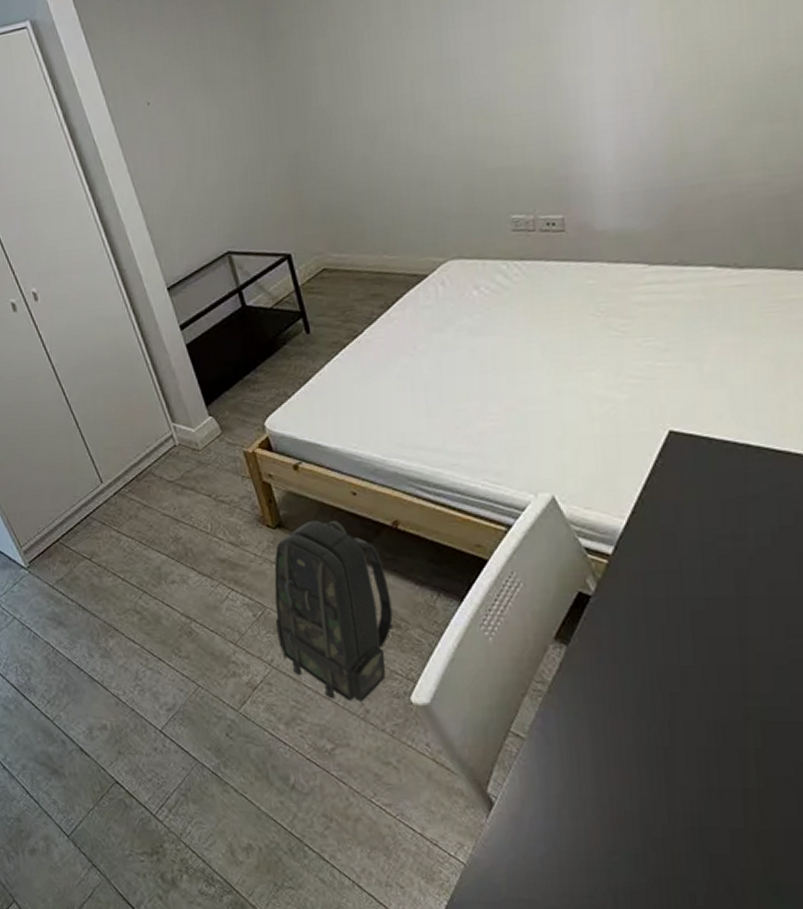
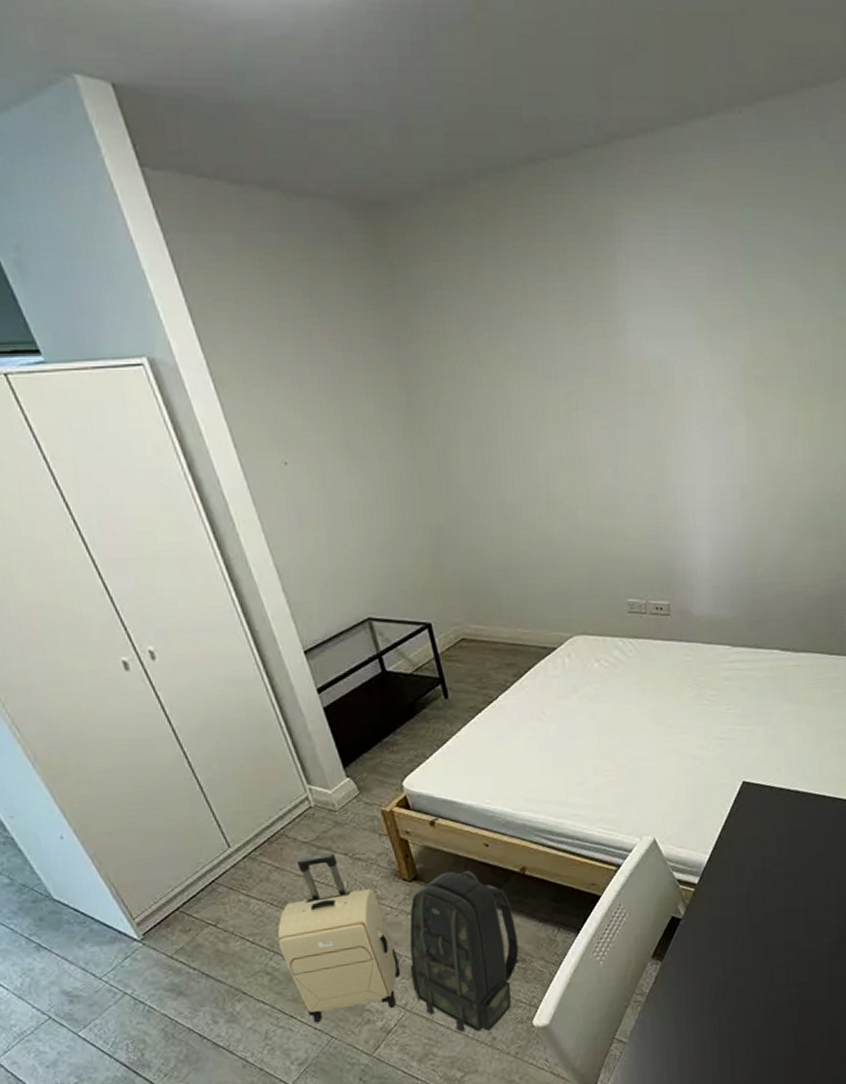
suitcase: none [146,494,266,669] -> present [277,853,401,1023]

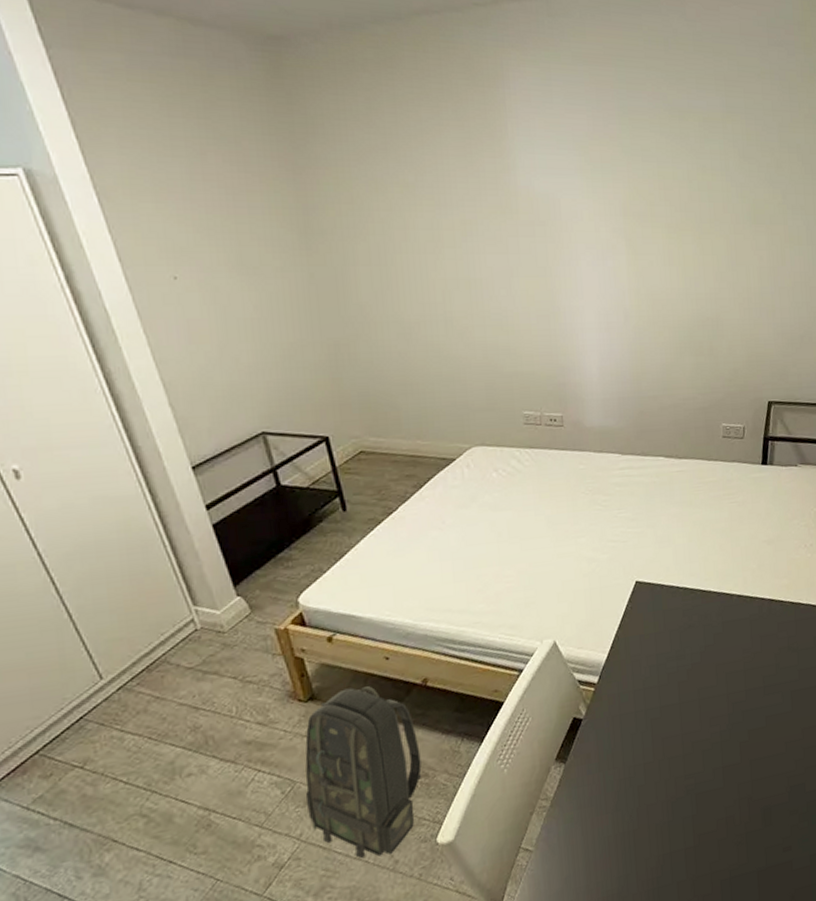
suitcase: present [277,853,401,1023] -> none [156,677,295,867]

